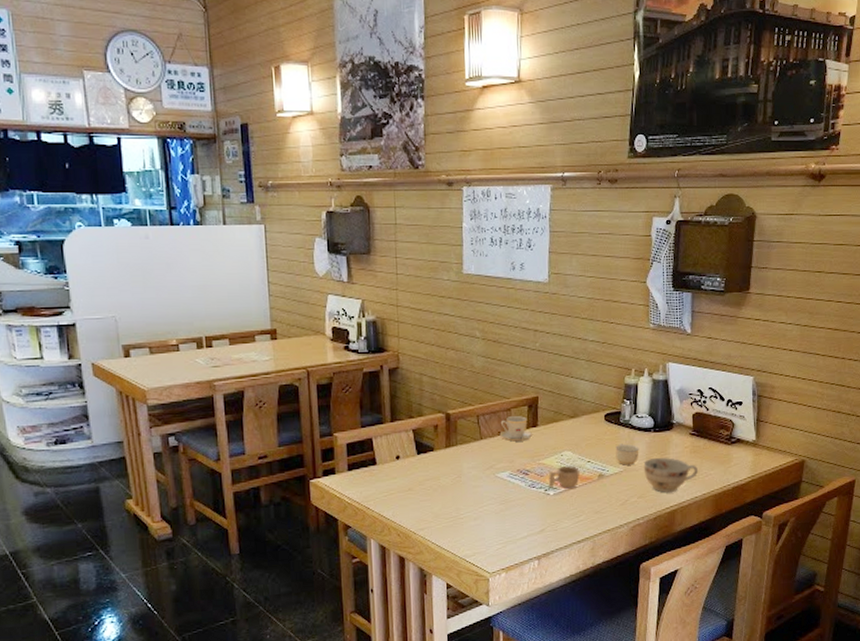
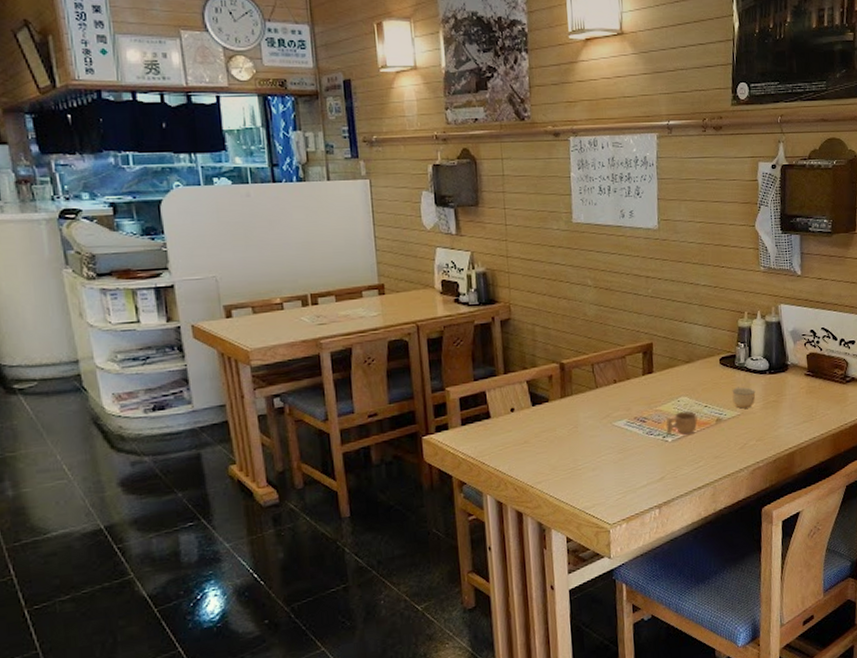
teacup: present [499,416,533,442] -> none [615,363,649,389]
teacup: present [643,457,699,493] -> none [760,399,816,435]

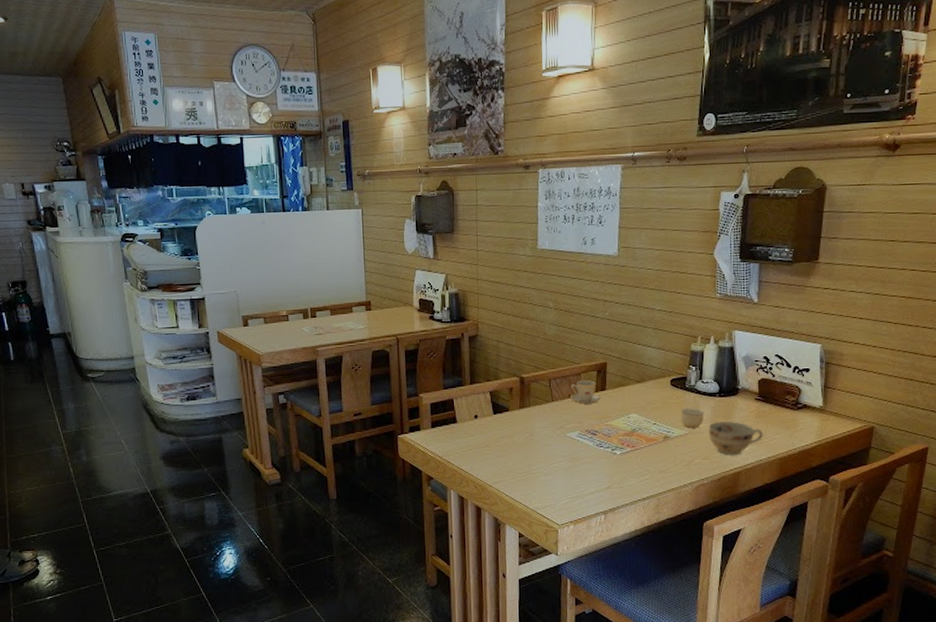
teacup: none [615,363,649,389] -> present [570,380,602,404]
cup: present [666,411,698,435] -> none [615,428,646,449]
teacup: none [760,399,816,435] -> present [708,421,764,455]

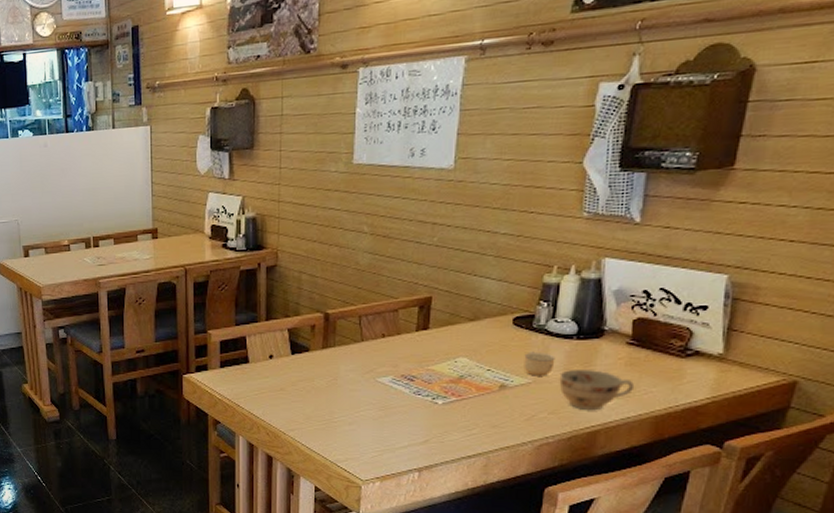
teacup: present [570,380,602,404] -> none [383,317,423,345]

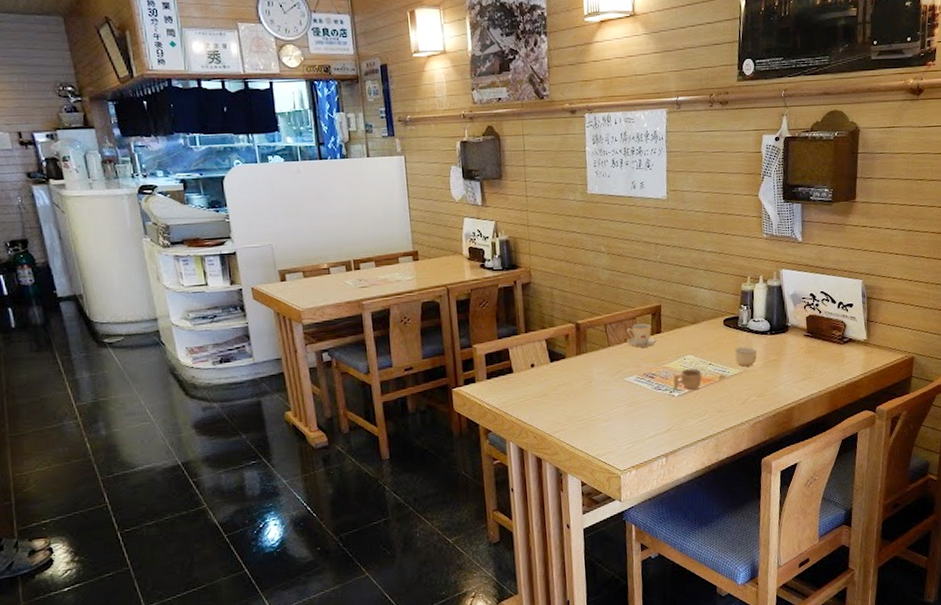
teacup: none [383,317,423,345] -> present [626,323,658,348]
cup: none [437,374,476,398] -> present [673,369,702,390]
teacup: present [559,369,635,410] -> none [761,358,814,391]

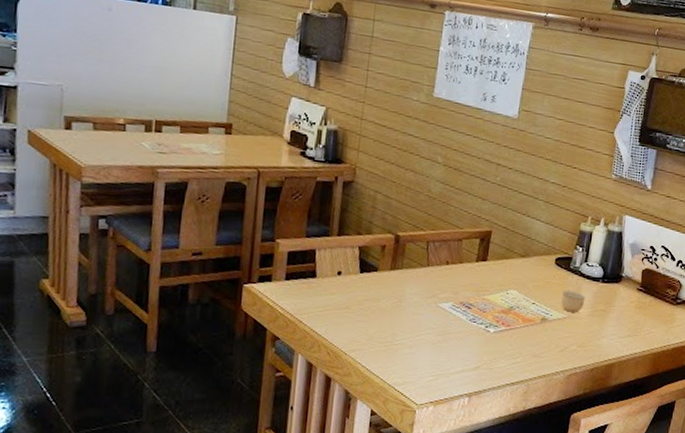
teacup: present [626,323,658,348] -> none [447,247,482,274]
cup: present [673,369,702,390] -> none [489,305,523,328]

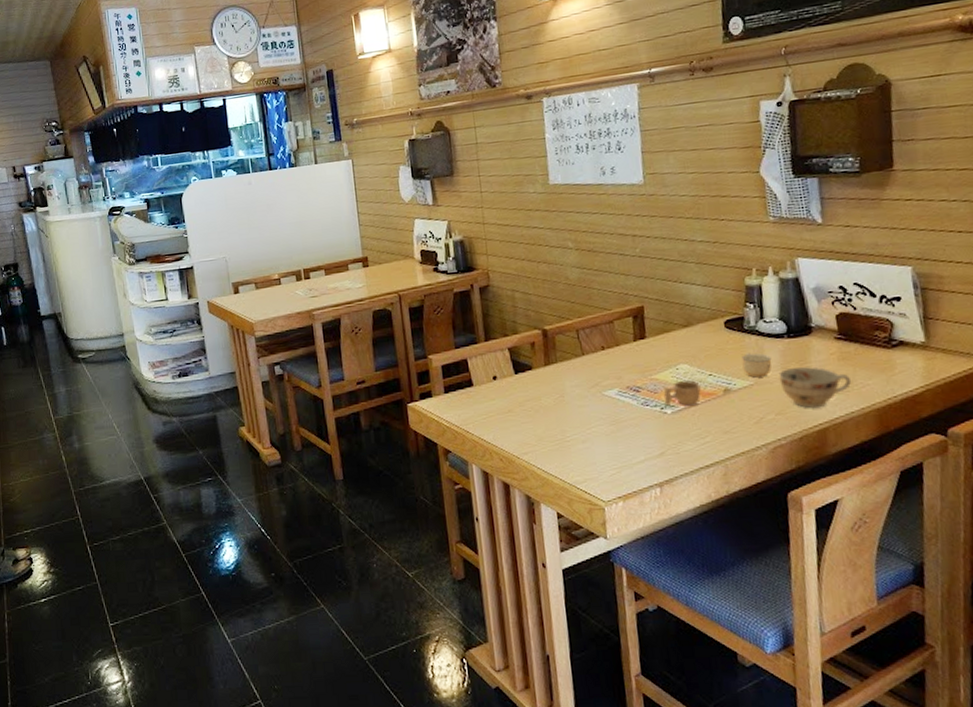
cup: none [489,305,523,328] -> present [664,380,701,406]
teacup: none [587,308,641,345] -> present [778,367,852,408]

